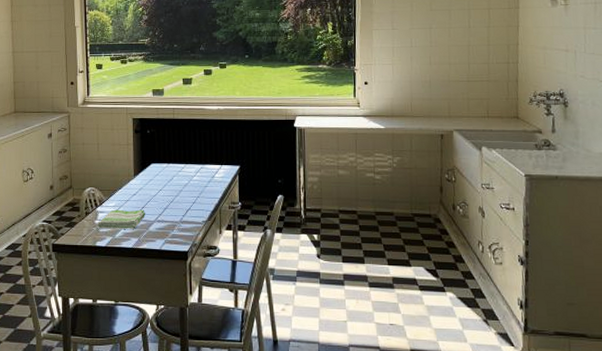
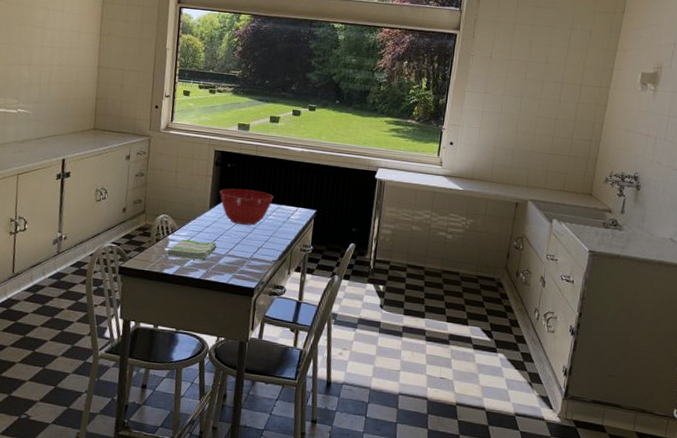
mixing bowl: none [142,153,196,188] -> present [219,188,274,225]

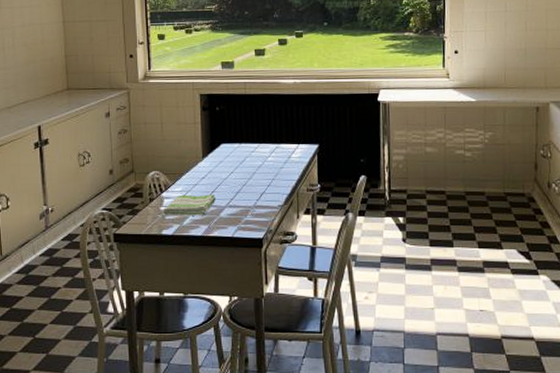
mixing bowl: present [219,188,274,225] -> none [211,131,270,171]

